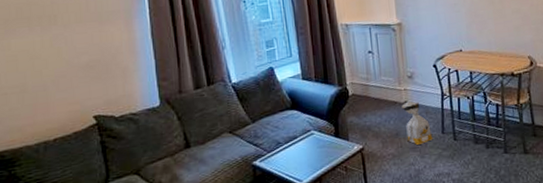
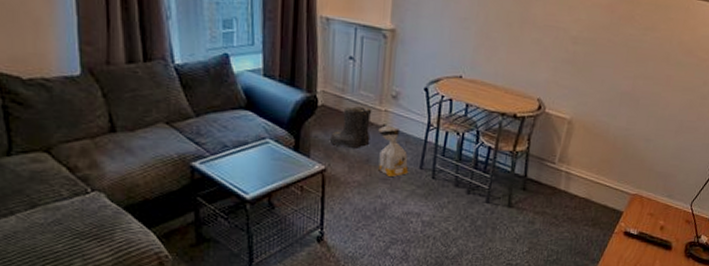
boots: none [361,89,397,128] -> present [328,106,372,150]

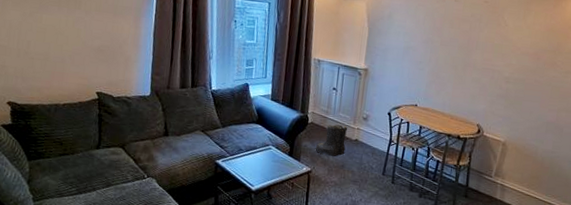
bag: present [378,125,409,176] -> none [350,140,374,180]

